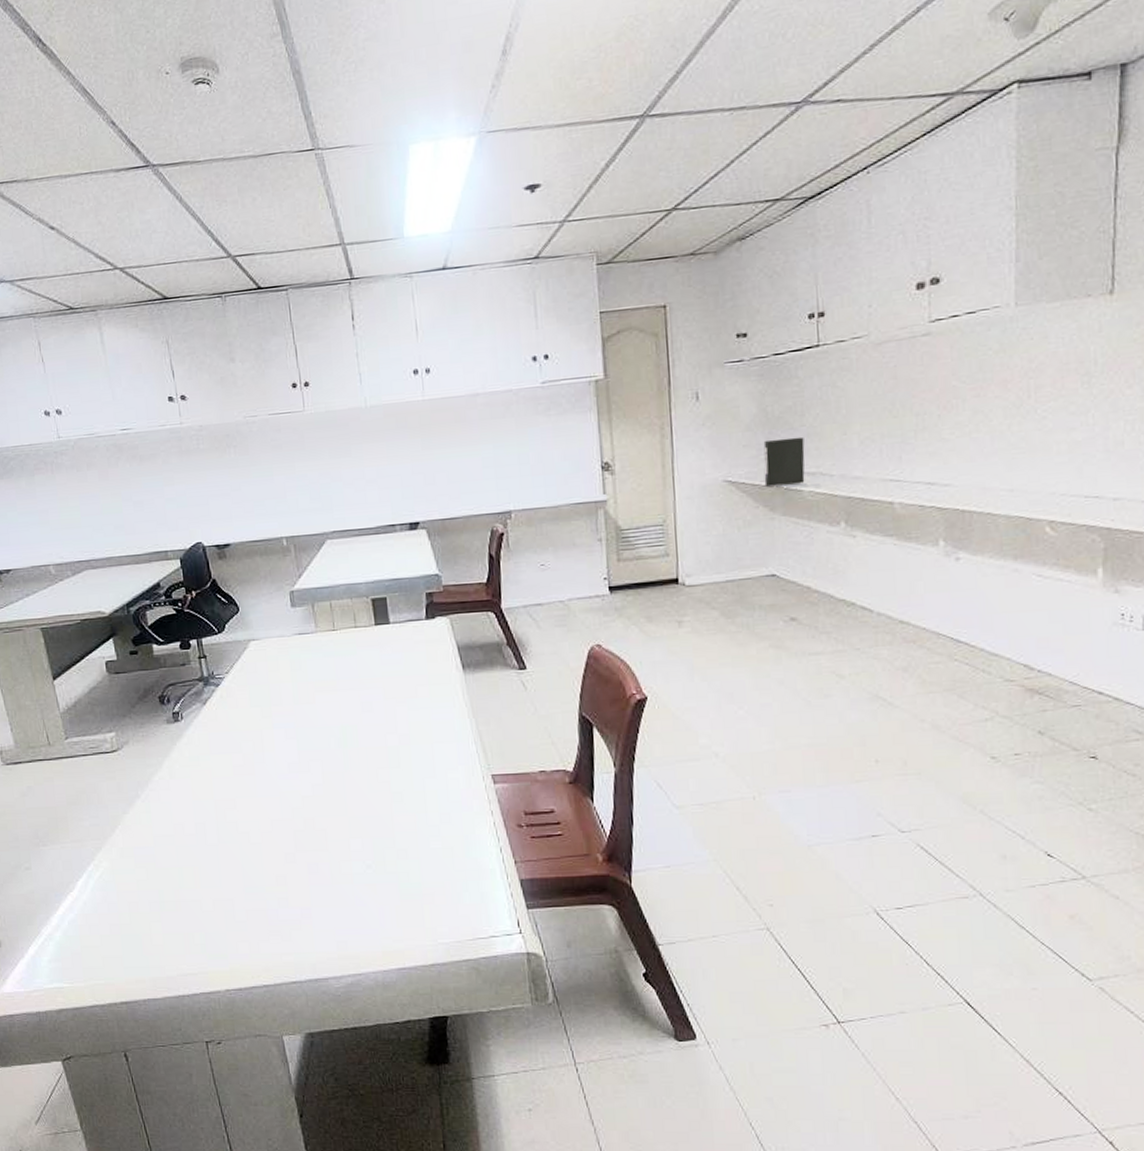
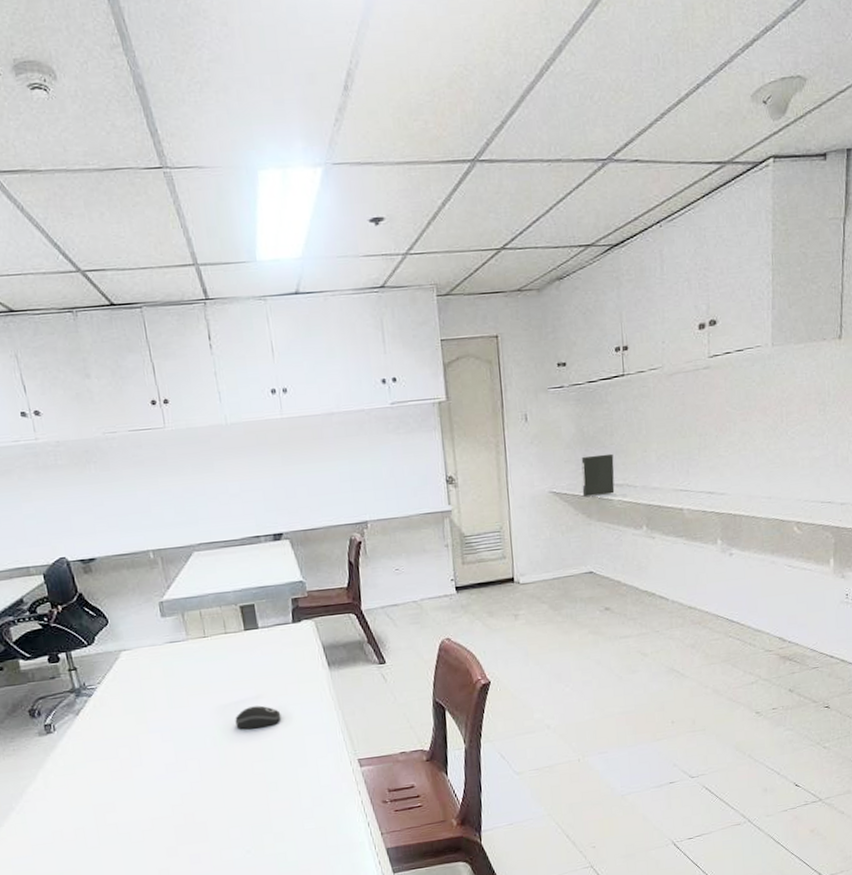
computer mouse: none [361,707,410,733] -> present [235,705,281,730]

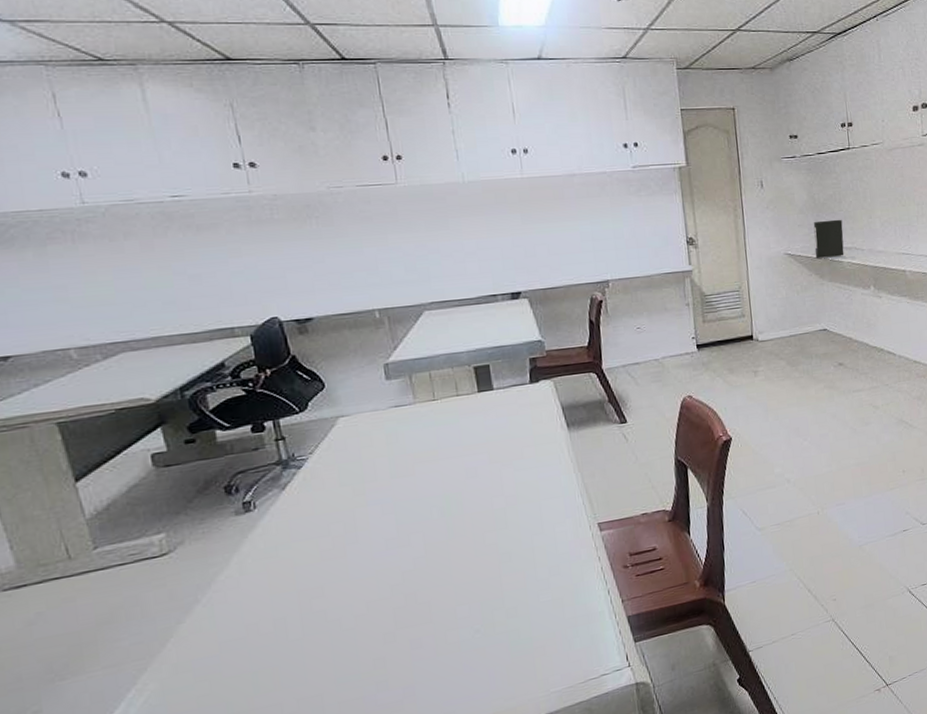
computer mouse: present [235,705,281,730] -> none [465,471,516,498]

